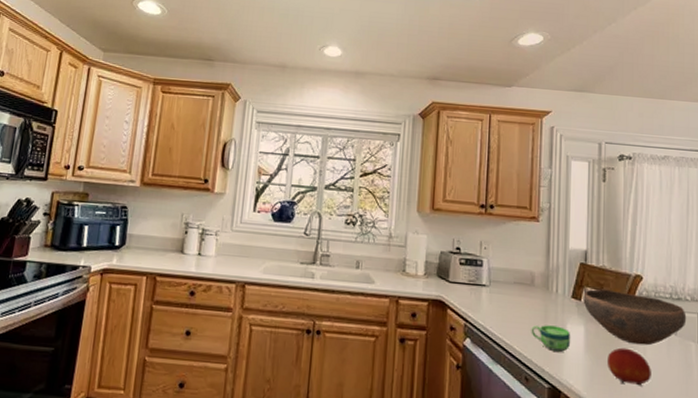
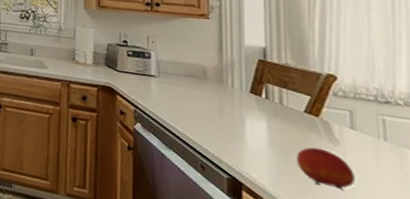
cup: present [531,325,571,352] -> none [205,116,252,145]
bowl: present [583,289,687,346] -> none [263,86,400,148]

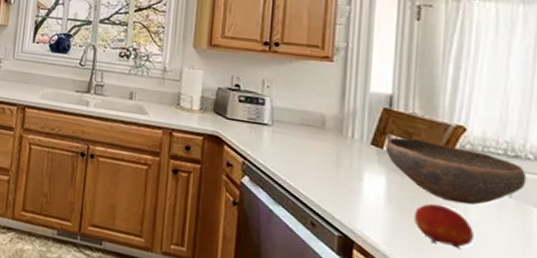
bowl: none [263,86,400,148] -> present [385,137,527,205]

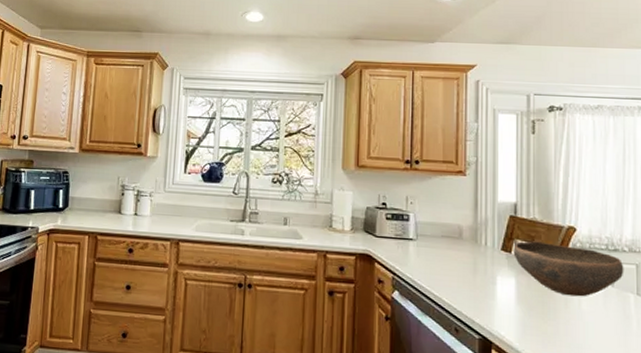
fruit: present [414,203,474,249] -> none [540,299,587,338]

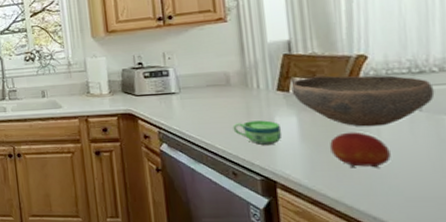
cup: none [460,277,502,304] -> present [232,120,282,145]
fruit: none [540,299,587,338] -> present [330,132,391,168]

